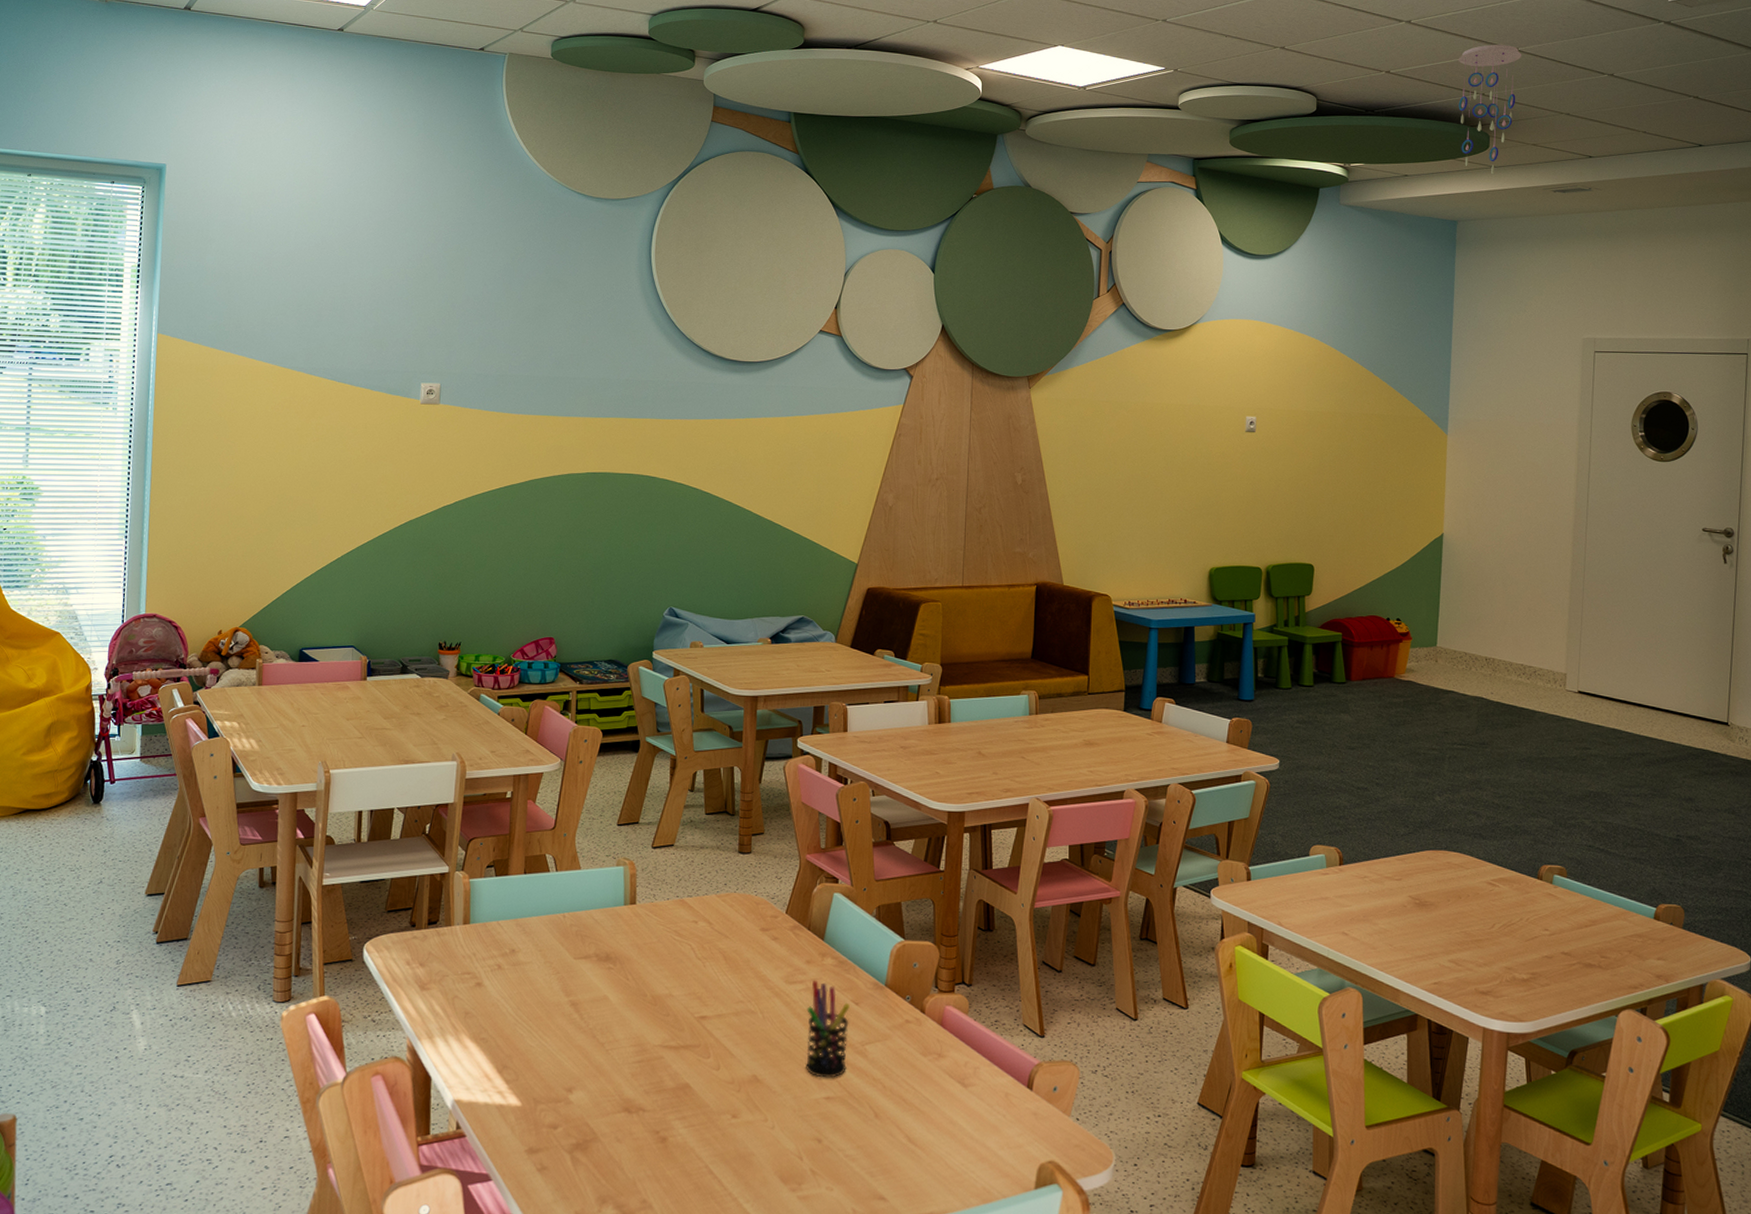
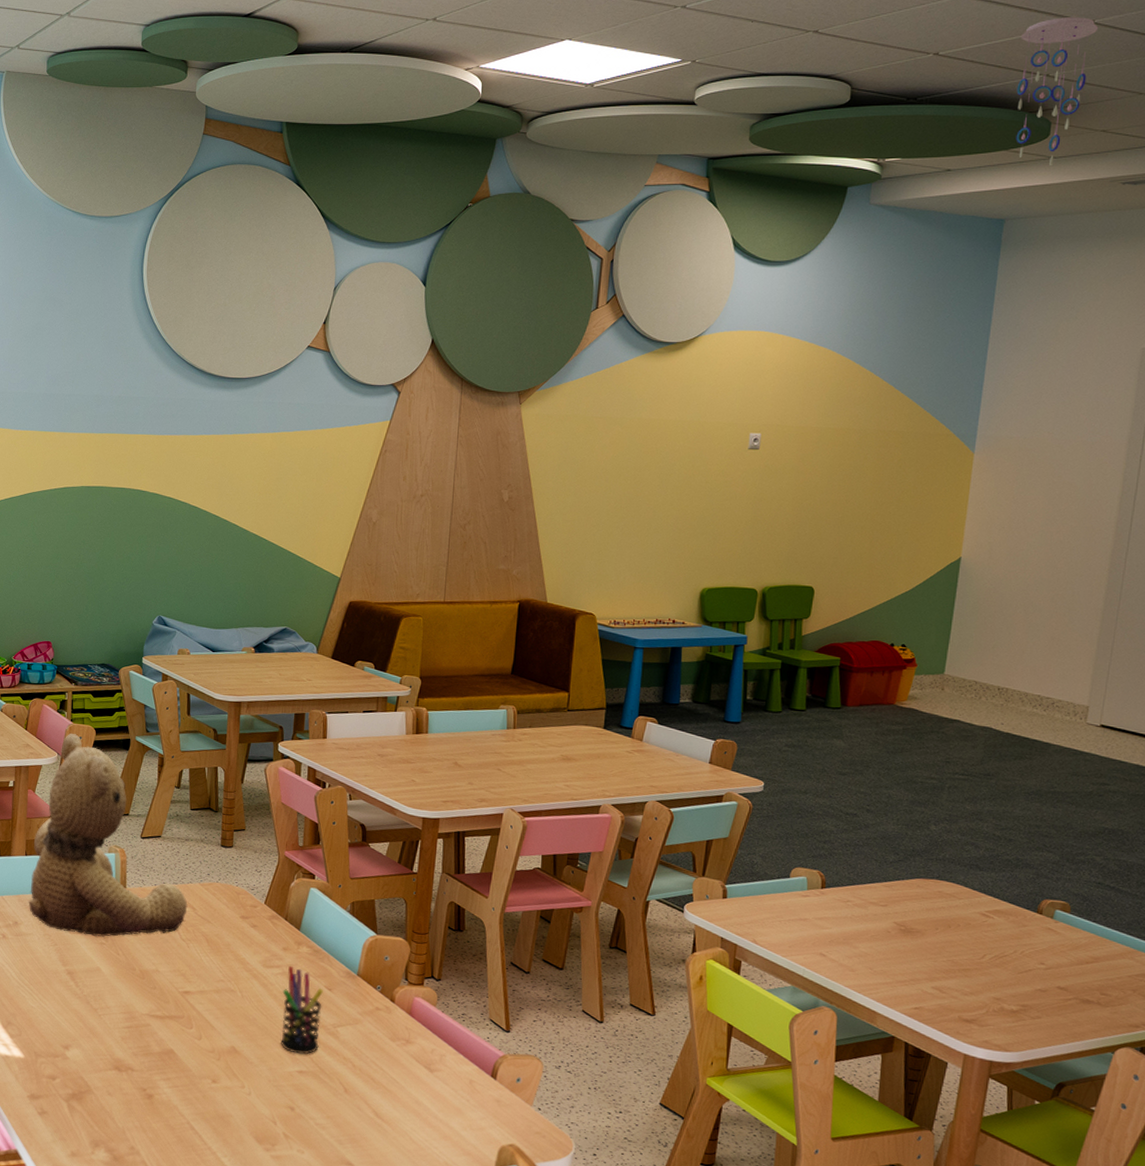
teddy bear: none [527,737,703,961] -> present [28,734,188,937]

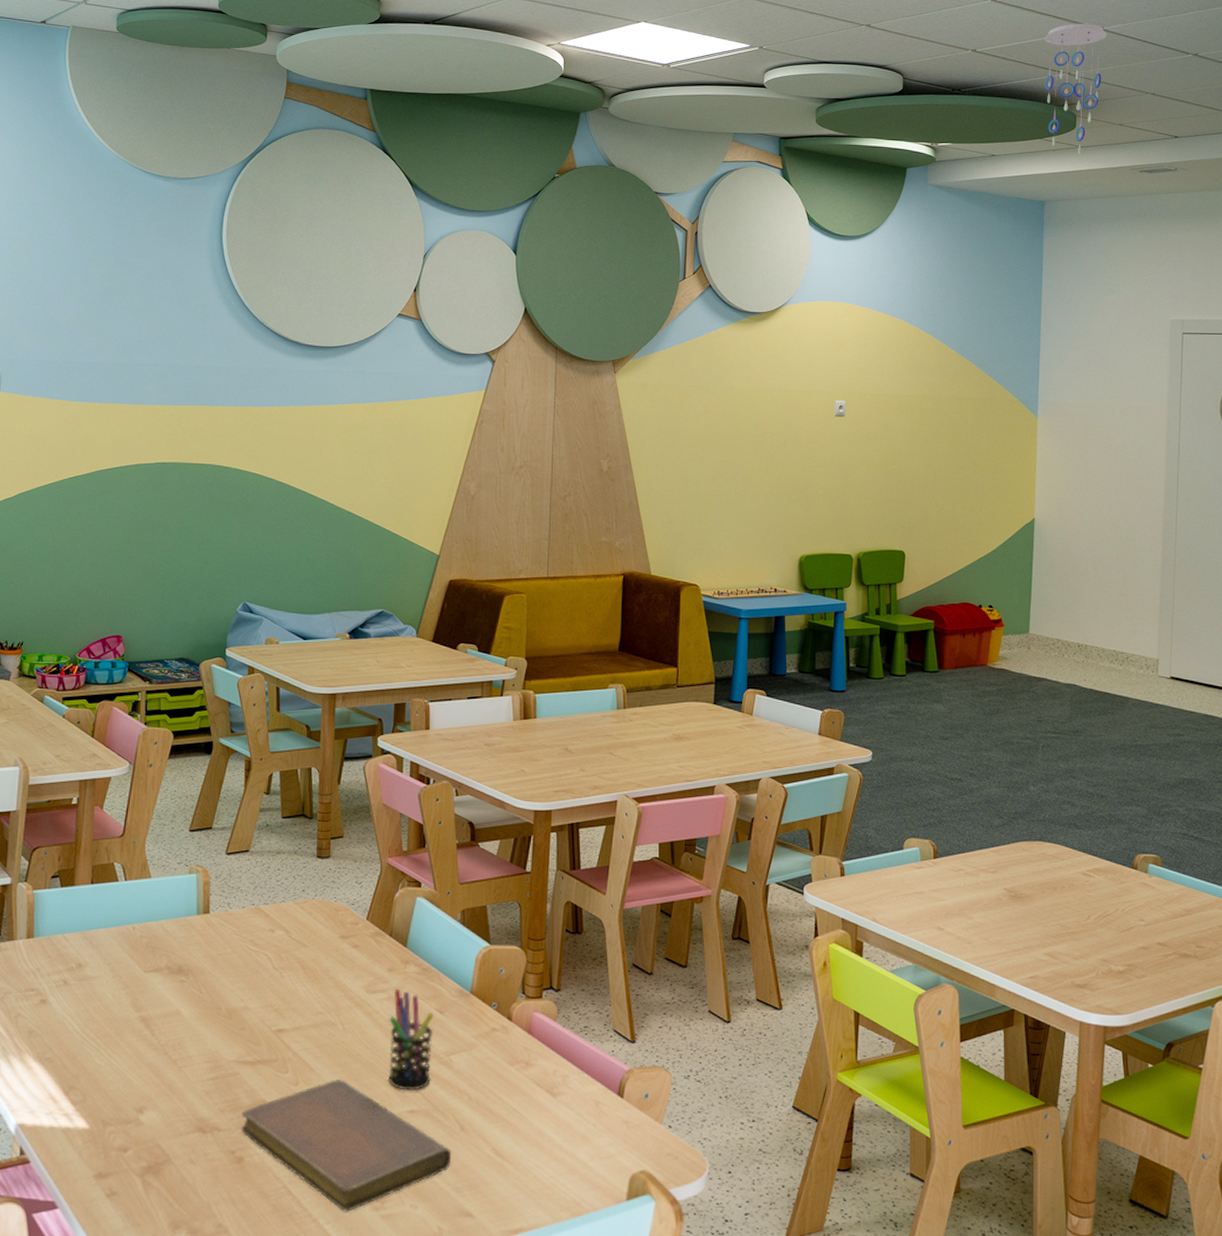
teddy bear: present [28,734,188,937] -> none [94,739,281,973]
notebook: none [151,1038,336,1150] -> present [241,1079,452,1212]

